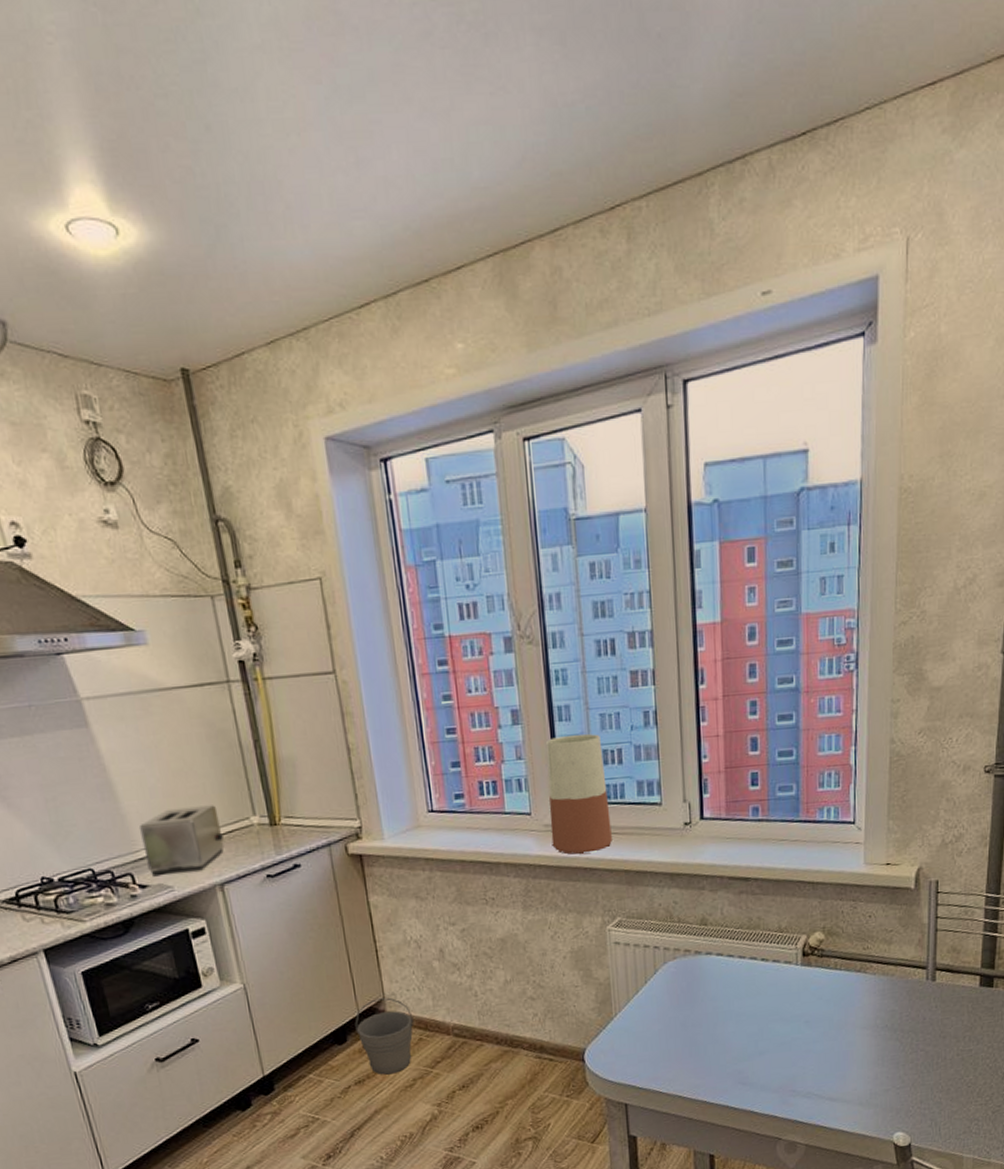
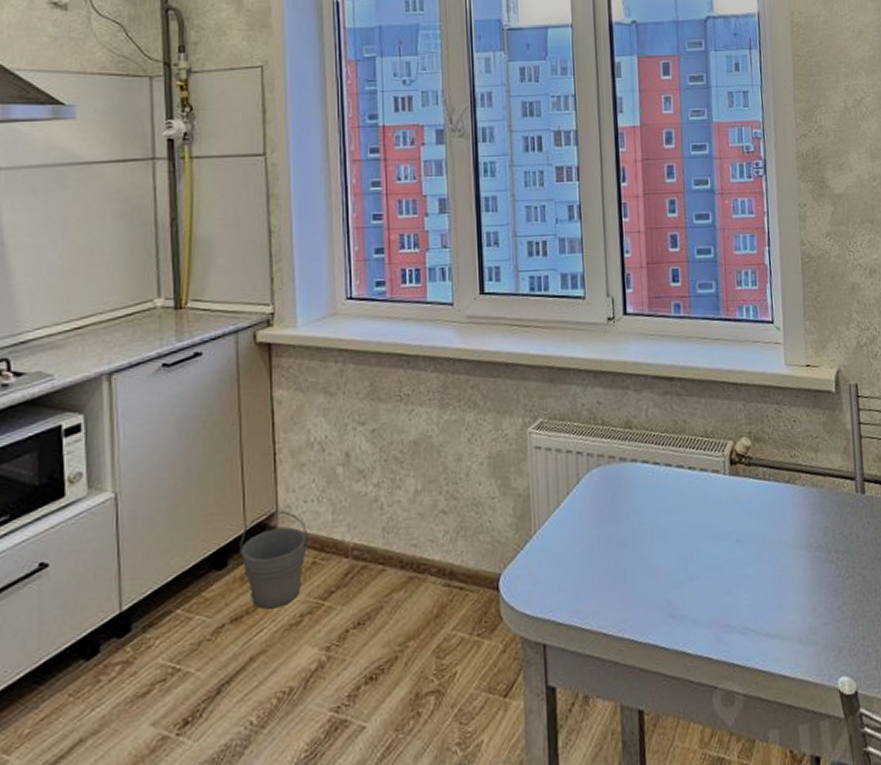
toaster: present [138,805,225,877] -> none [26,285,120,363]
vase: present [545,733,612,855] -> none [471,224,535,349]

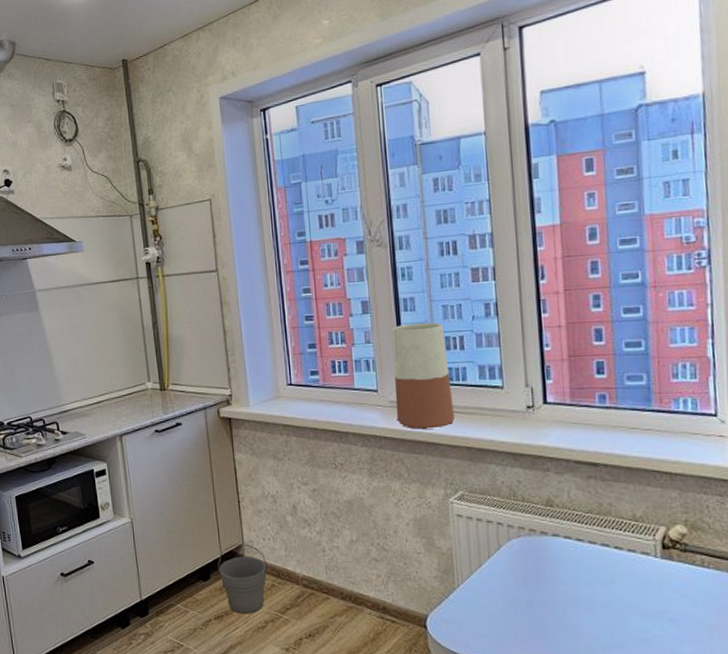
vase: none [471,224,535,349] -> present [391,322,454,429]

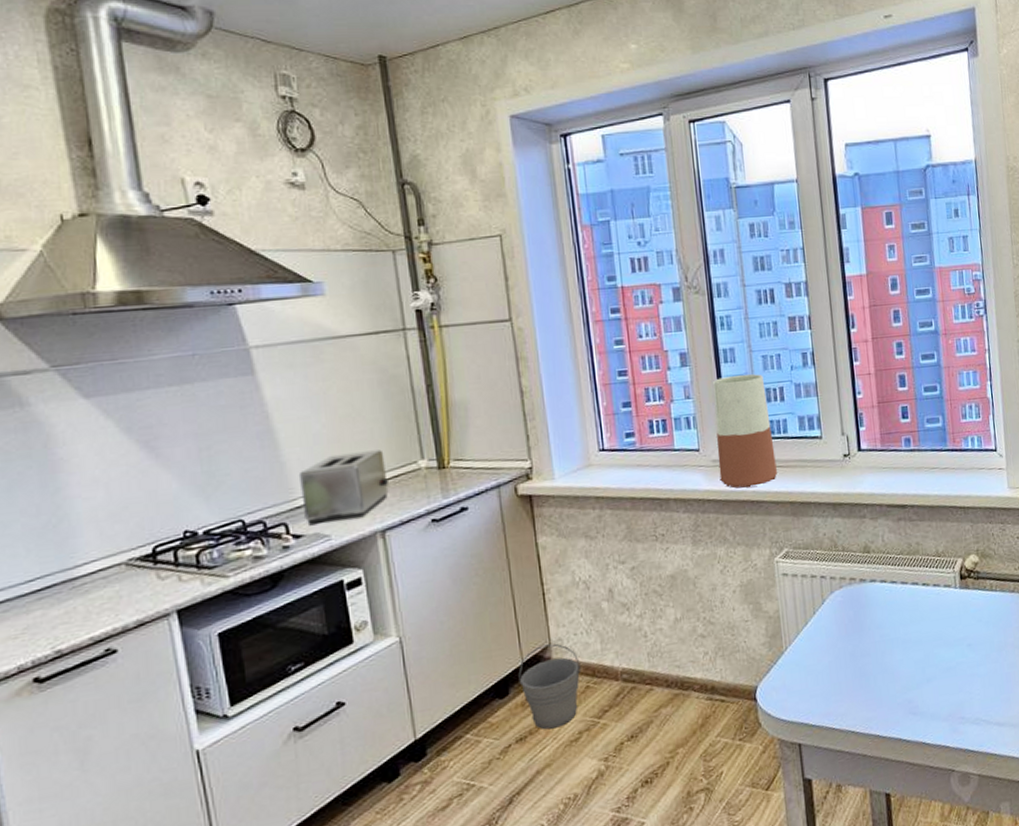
toaster: none [65,372,125,426] -> present [298,450,389,526]

